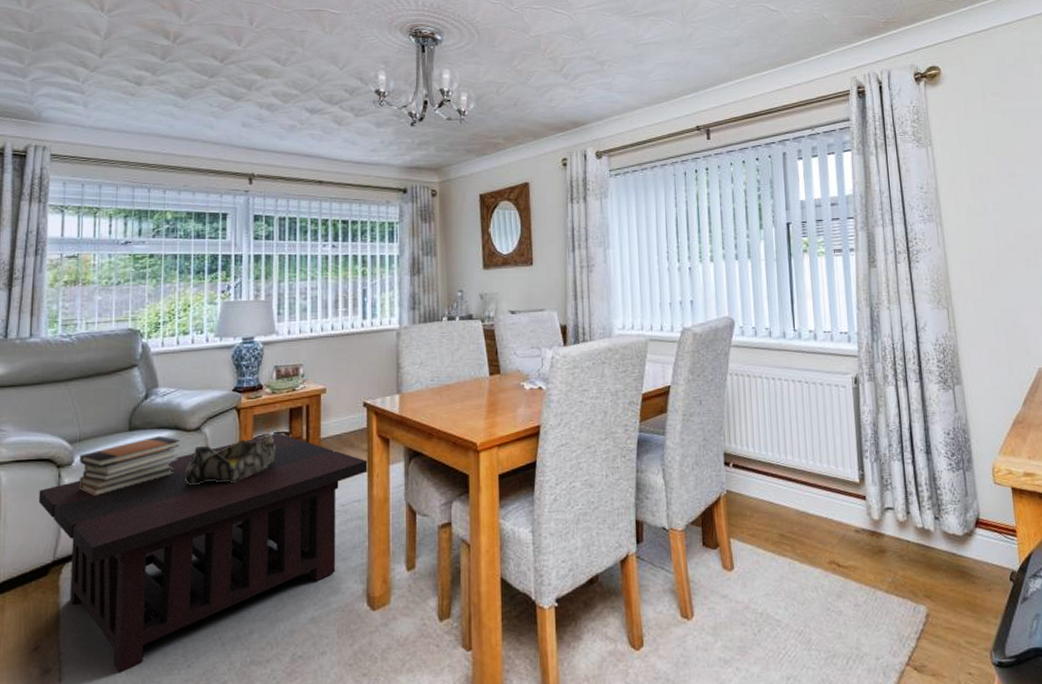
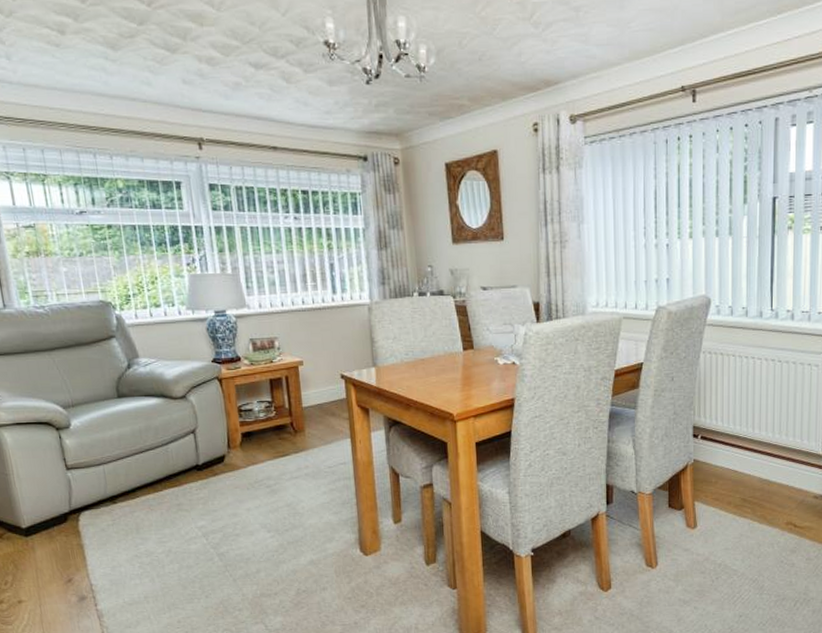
coffee table: present [38,433,368,673] -> none [44,402,351,601]
book stack: present [79,435,180,497] -> none [75,402,169,456]
decorative bowl: present [185,435,276,486] -> none [177,404,261,448]

